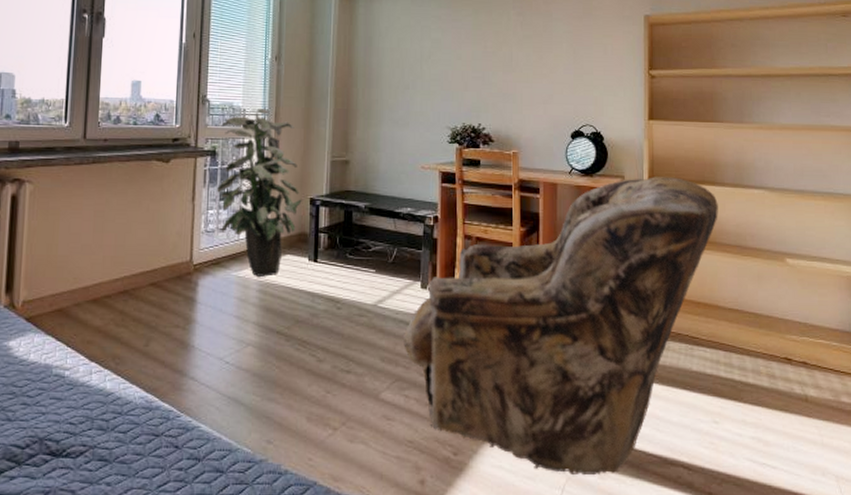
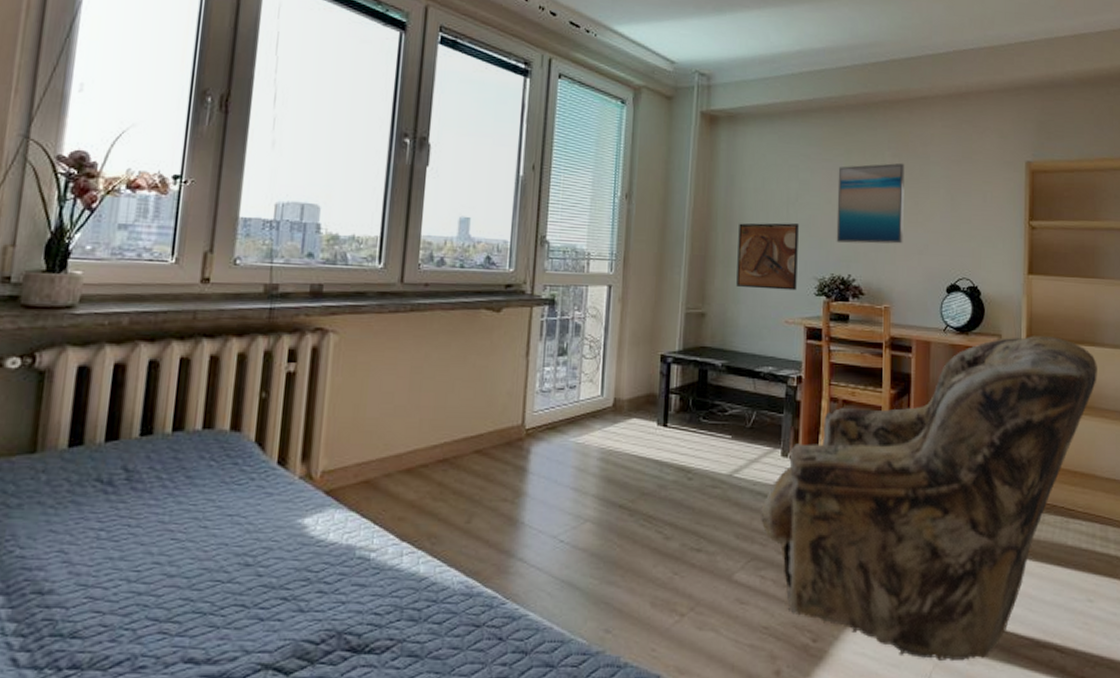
indoor plant: present [217,109,302,277] -> none [555,253,652,443]
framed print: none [376,78,432,139] -> present [736,222,799,291]
wall art: none [466,20,529,96] -> present [836,163,905,244]

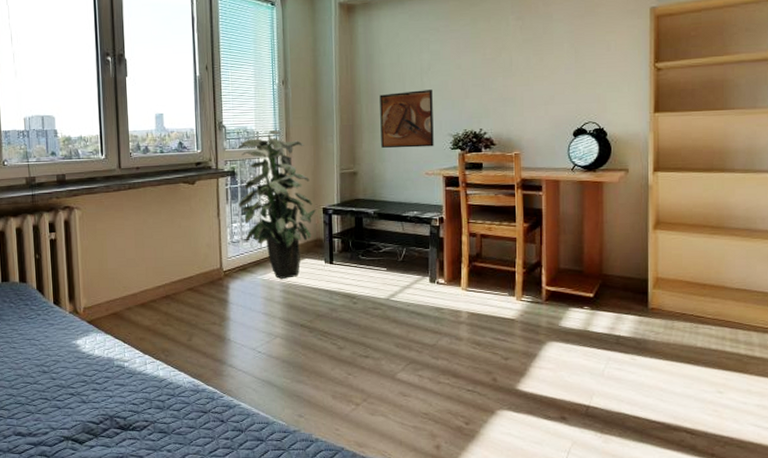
indoor plant: none [555,253,652,443] -> present [239,130,316,279]
armchair: present [761,335,1097,662] -> none [415,166,727,440]
wall art: present [836,163,905,244] -> none [465,24,530,103]

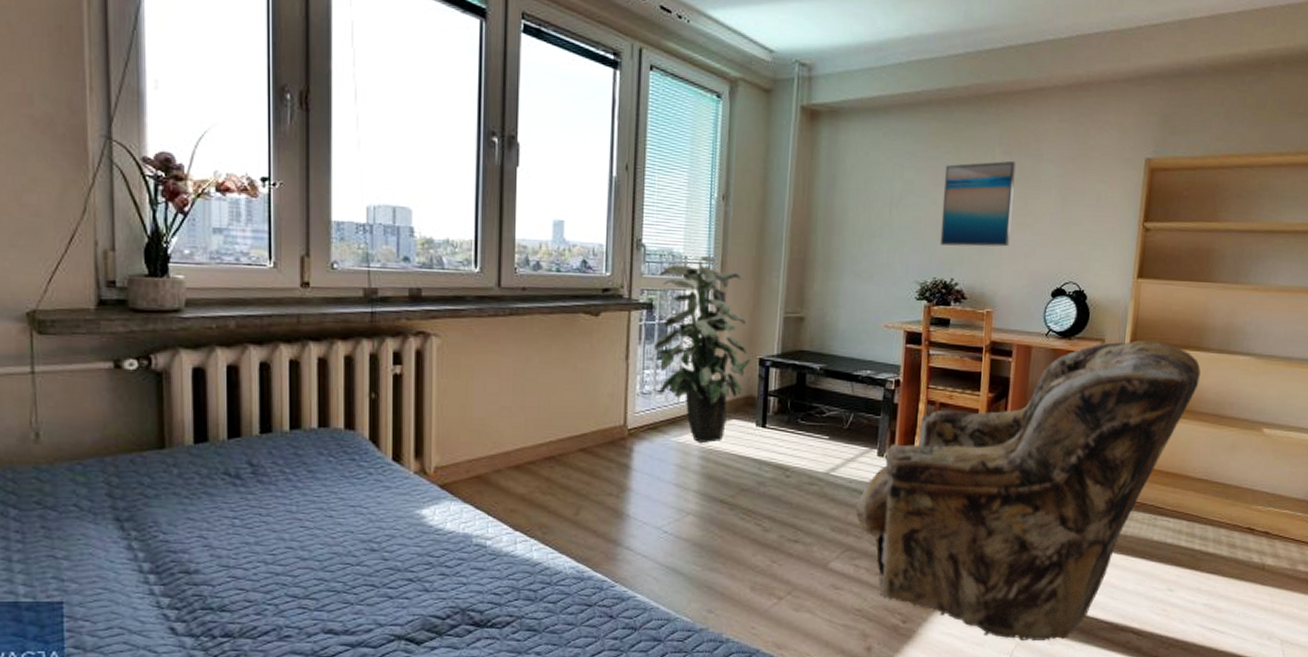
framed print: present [380,90,434,148] -> none [836,225,902,295]
armchair: none [415,166,727,440] -> present [856,339,1201,642]
wall art: none [465,24,530,103] -> present [940,160,1016,247]

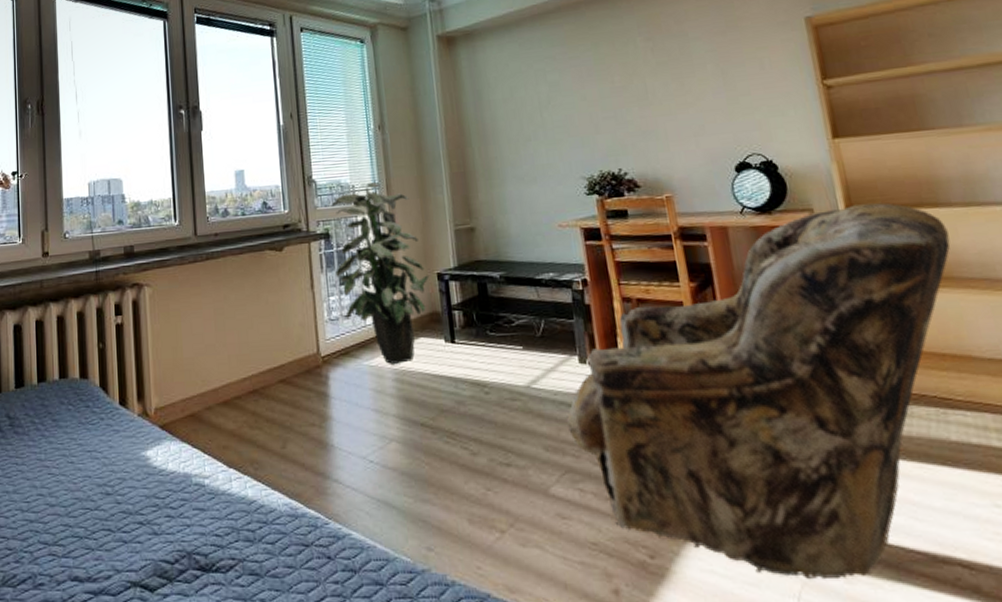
wall art: present [940,160,1016,247] -> none [587,45,674,139]

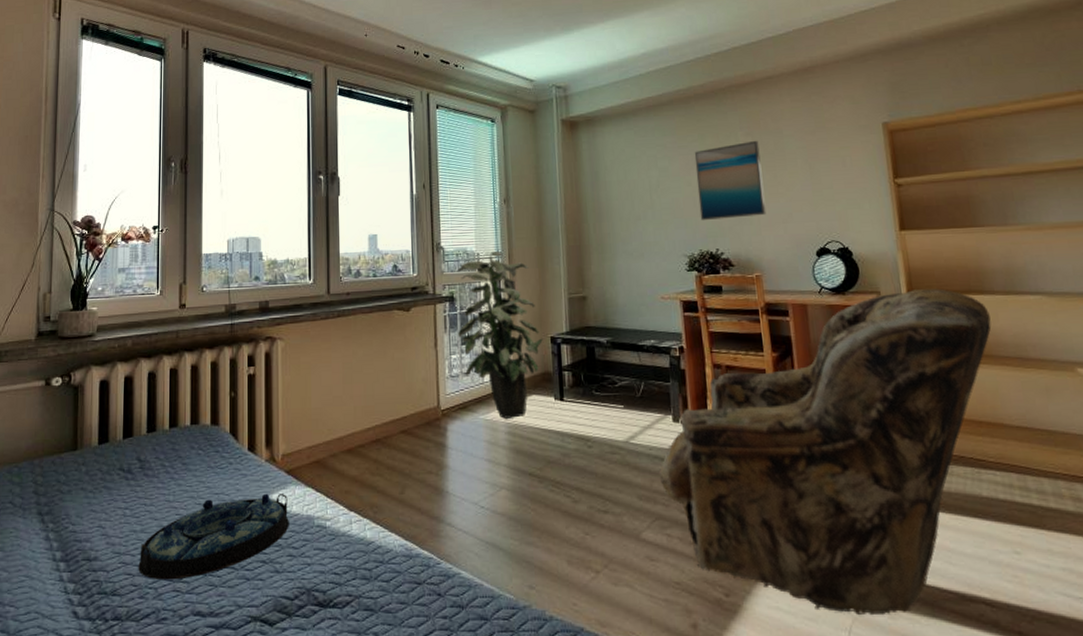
serving tray: none [12,450,166,544] -> present [138,493,289,580]
wall art: none [587,45,674,139] -> present [694,140,766,221]

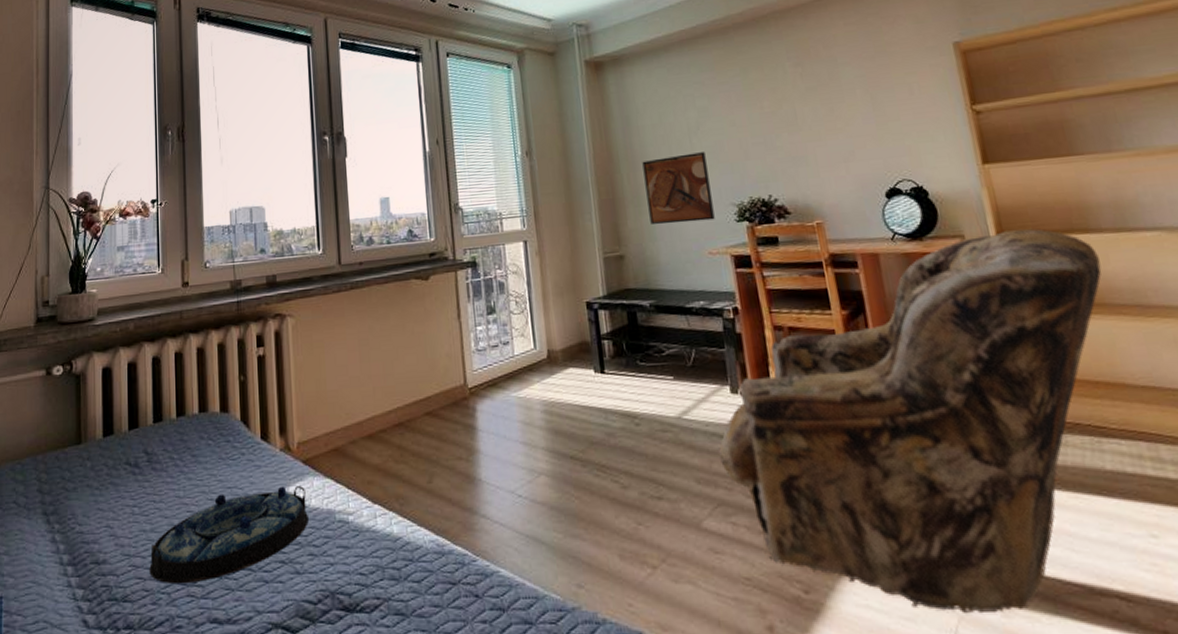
indoor plant: present [458,251,543,419] -> none [479,209,578,396]
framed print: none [607,208,668,271] -> present [642,152,715,224]
wall art: present [694,140,766,221] -> none [736,70,824,165]

